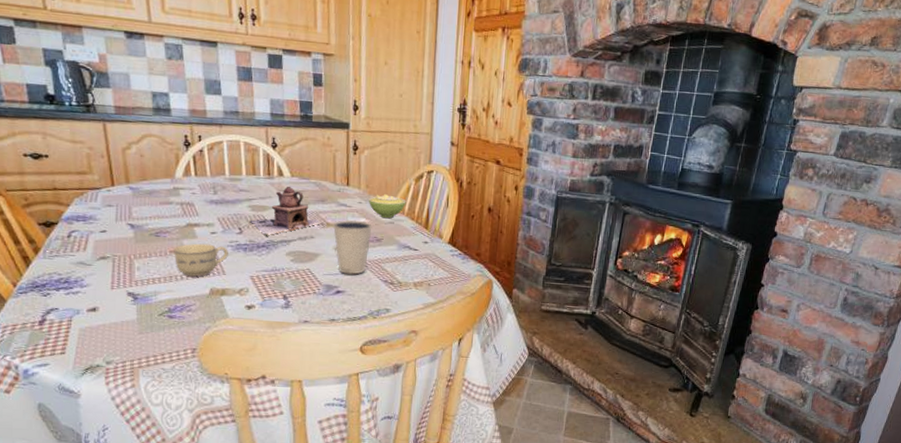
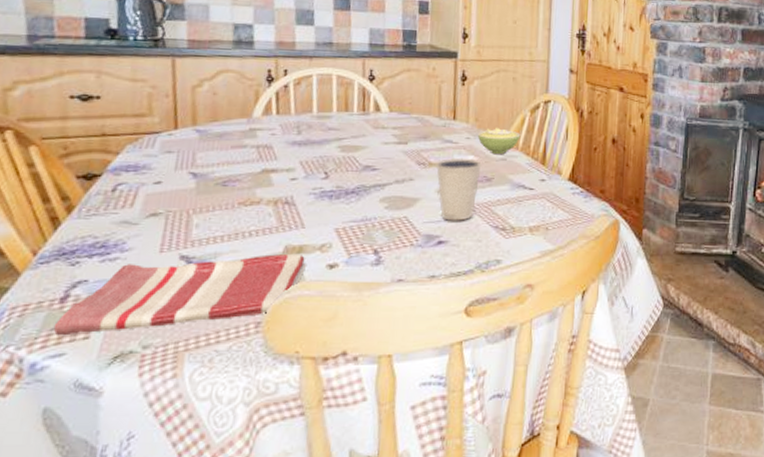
dish towel: none [37,295,228,351] -> present [53,253,306,336]
cup: present [174,243,228,277] -> none [243,192,310,232]
teapot: present [249,187,322,236] -> none [338,123,423,180]

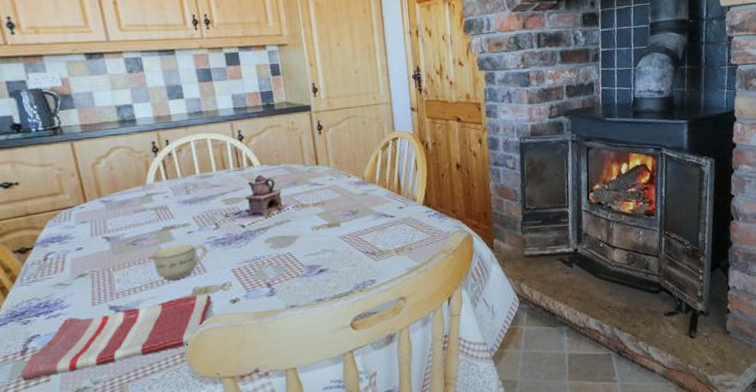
cup: none [243,192,310,232] -> present [152,244,207,280]
teapot: none [338,123,423,180] -> present [225,175,296,227]
dixie cup: present [435,157,482,221] -> none [307,196,347,252]
sugar bowl: present [477,127,521,155] -> none [338,166,377,191]

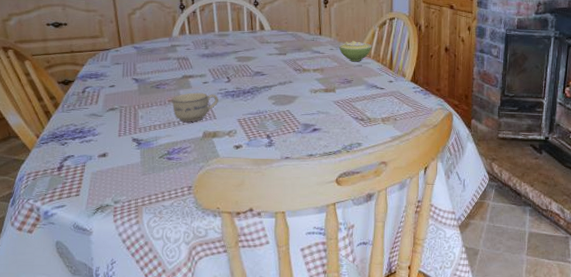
dish towel: present [20,293,213,382] -> none [56,137,219,194]
teapot: present [225,175,296,227] -> none [236,39,299,83]
sugar bowl: none [338,166,377,191] -> present [338,40,372,62]

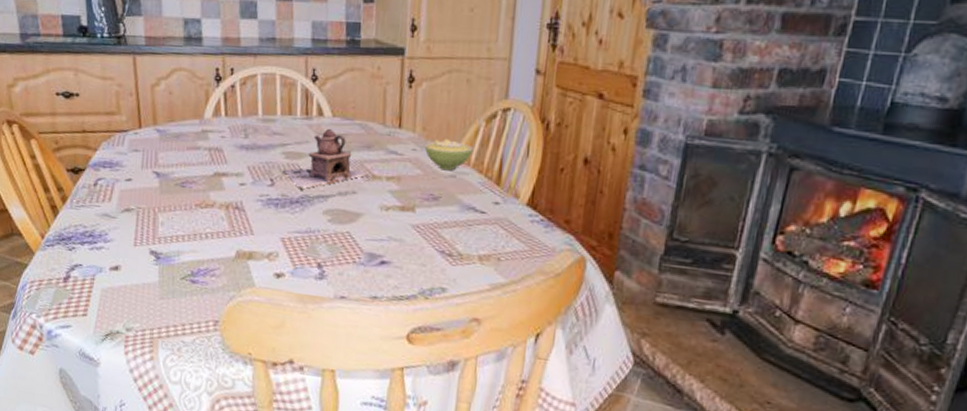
cup: present [172,92,218,122] -> none [199,196,258,236]
teapot: none [236,39,299,83] -> present [282,129,366,190]

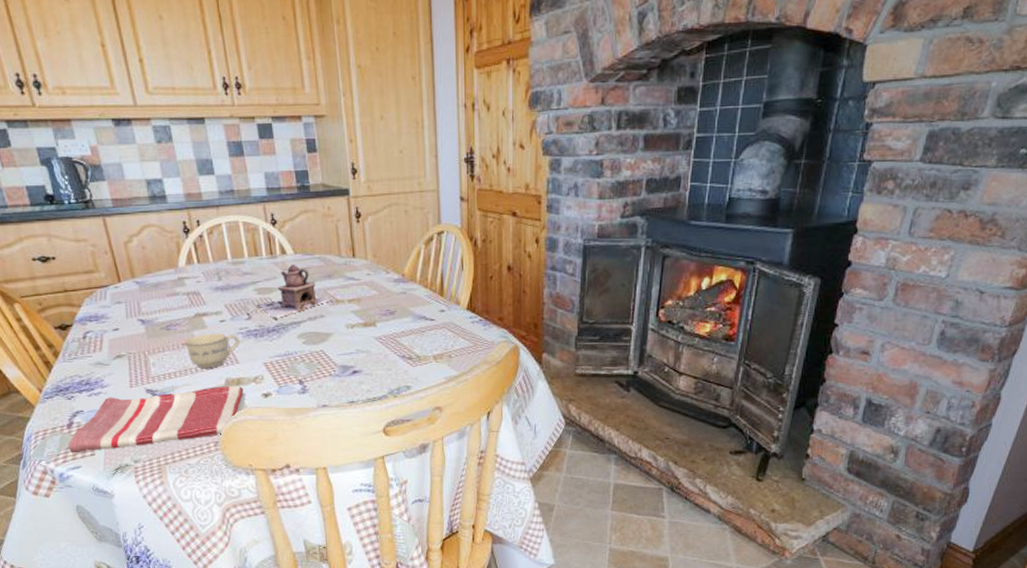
dish towel: none [61,253,255,315] -> present [68,385,245,453]
cup: none [199,196,258,236] -> present [185,333,240,368]
sugar bowl: present [424,138,474,171] -> none [376,261,418,289]

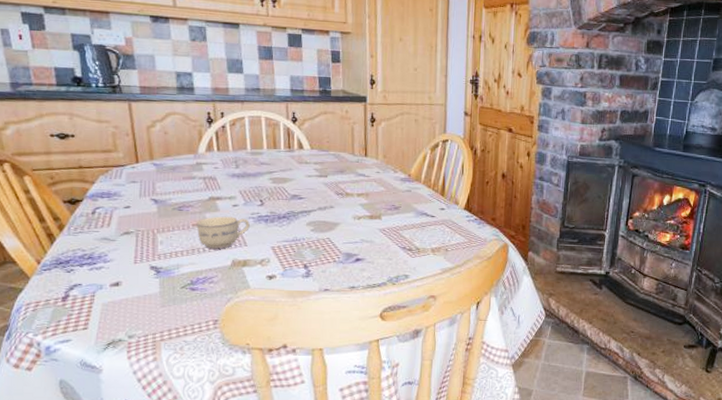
dish towel: present [68,385,245,453] -> none [59,266,250,327]
teapot: present [257,265,331,319] -> none [270,159,341,207]

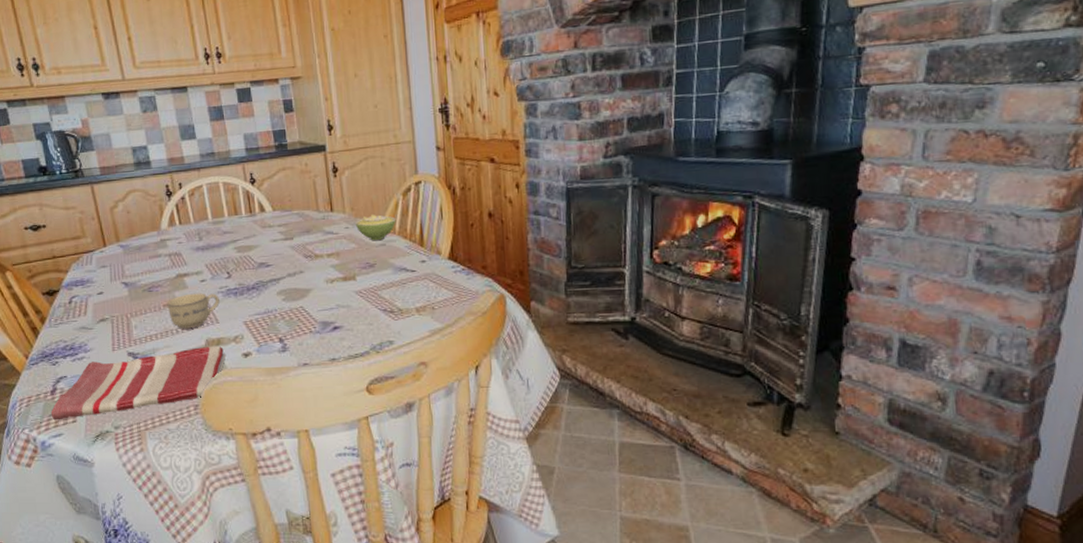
dish towel: none [59,266,250,327] -> present [50,345,225,421]
sugar bowl: none [385,163,423,187] -> present [355,214,396,241]

